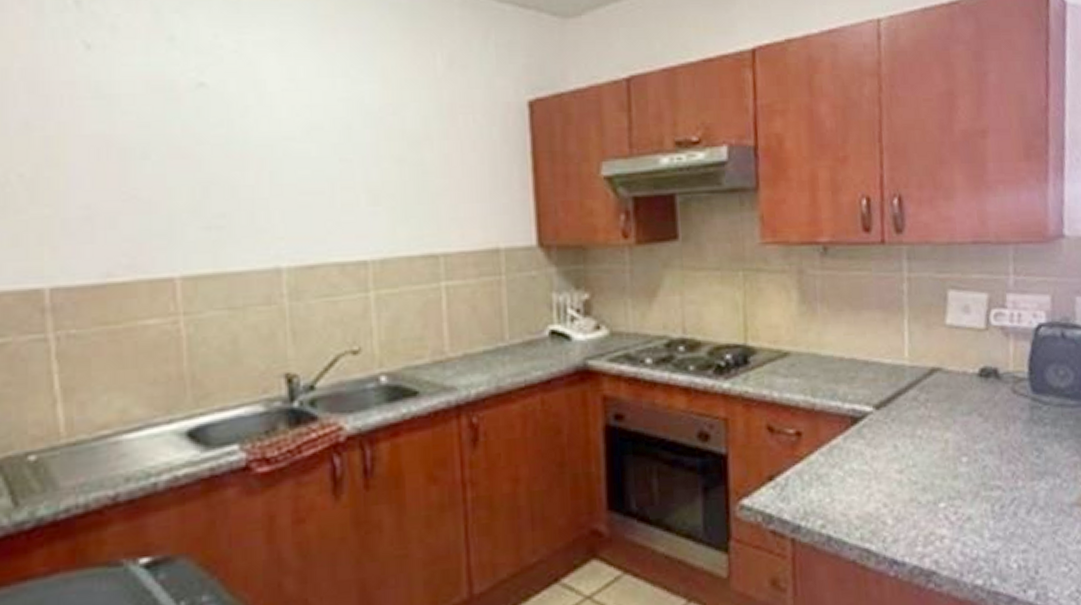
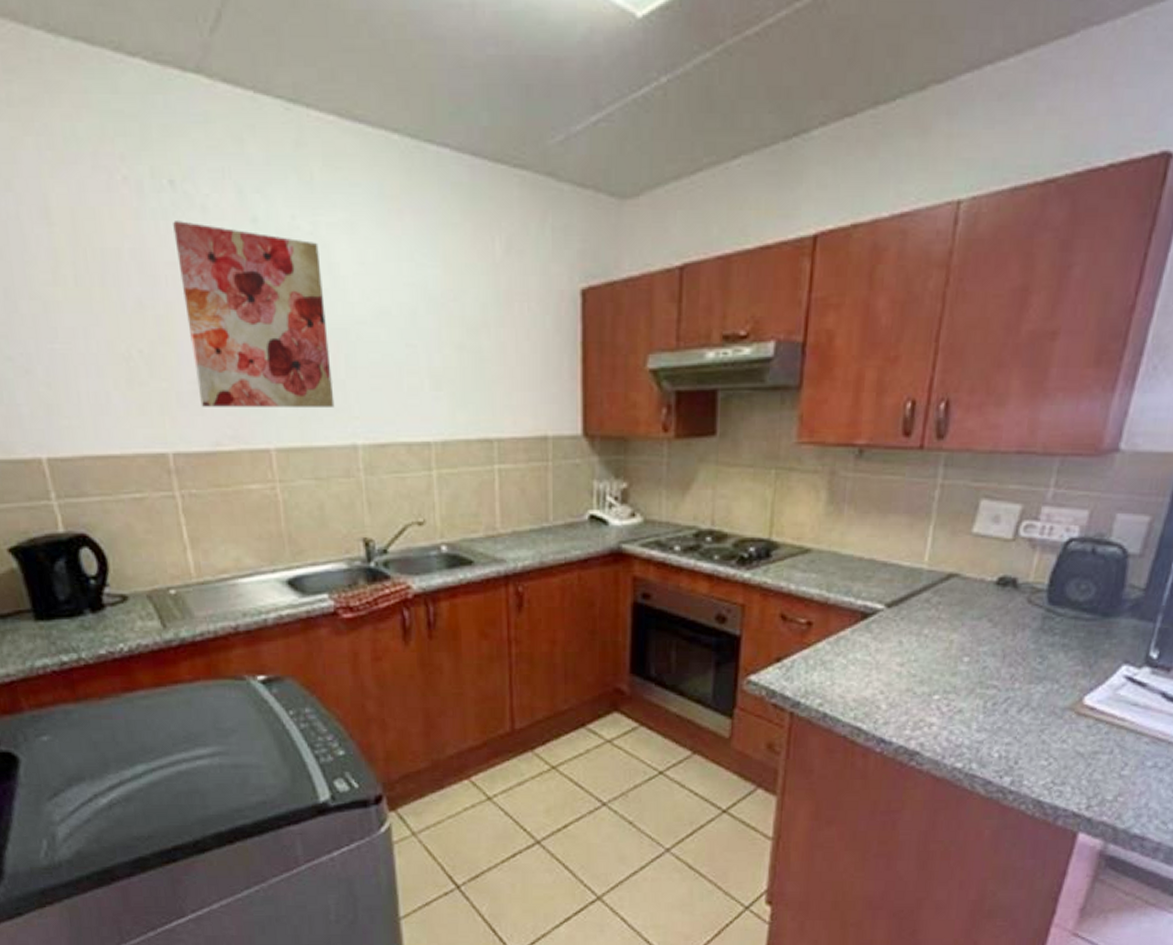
wall art: none [75,40,255,234] -> present [173,221,335,407]

